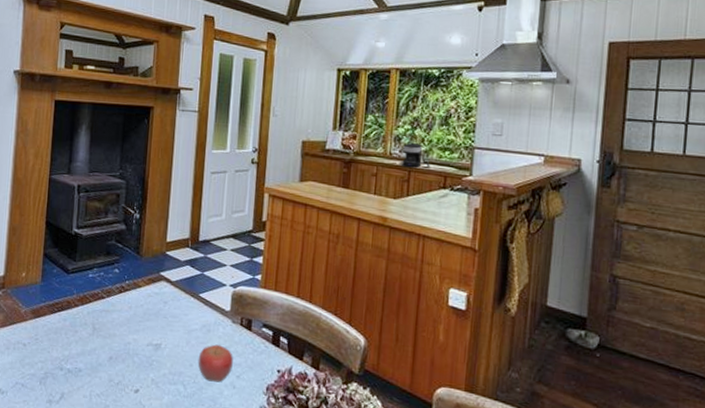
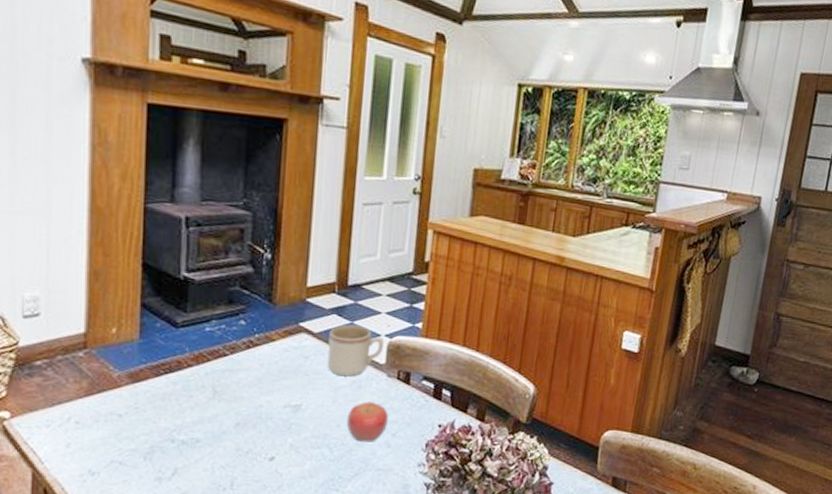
mug: none [182,274,229,321] -> present [327,324,384,377]
coffee maker: present [399,143,430,169] -> none [581,174,613,204]

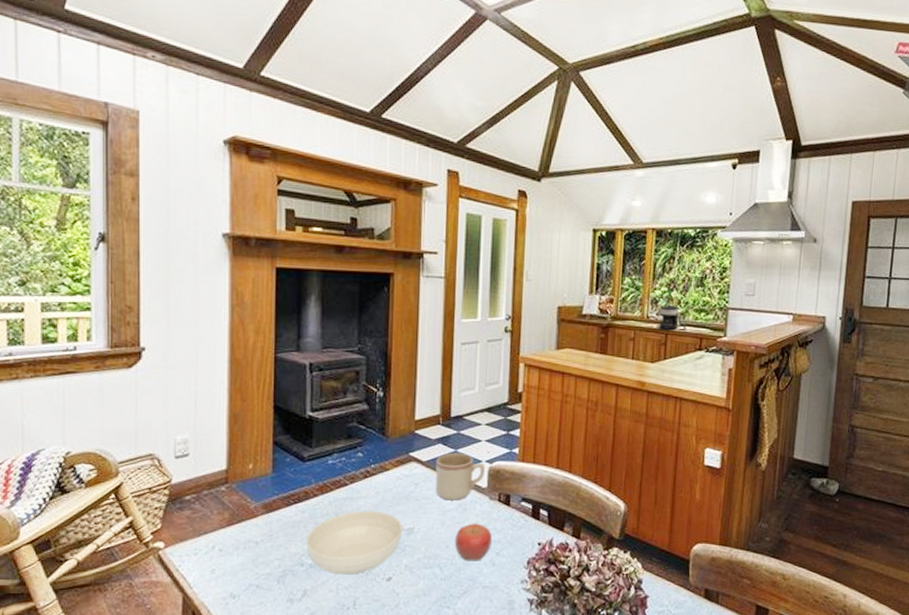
bowl: none [177,384,289,453] -> present [306,510,402,575]
coffee maker: none [581,174,613,204] -> present [656,305,686,331]

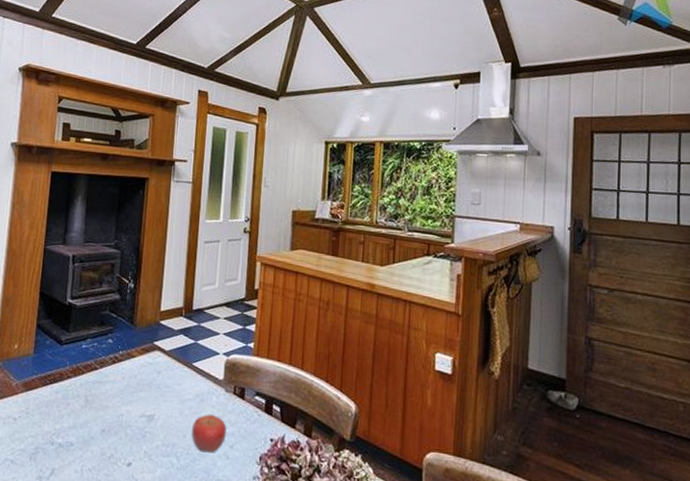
bowl: present [306,510,402,575] -> none [57,394,144,457]
mug: present [435,452,485,501] -> none [175,343,222,391]
coffee maker: present [656,305,686,331] -> none [385,212,414,237]

